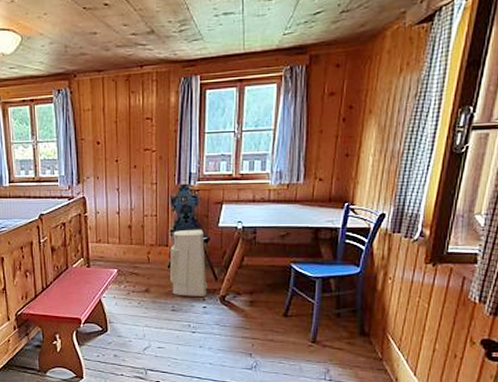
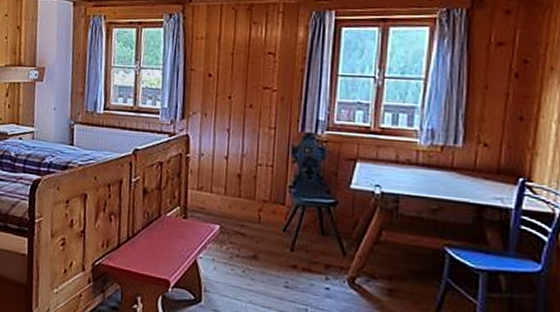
air purifier: present [170,229,207,296] -> none [285,187,332,275]

